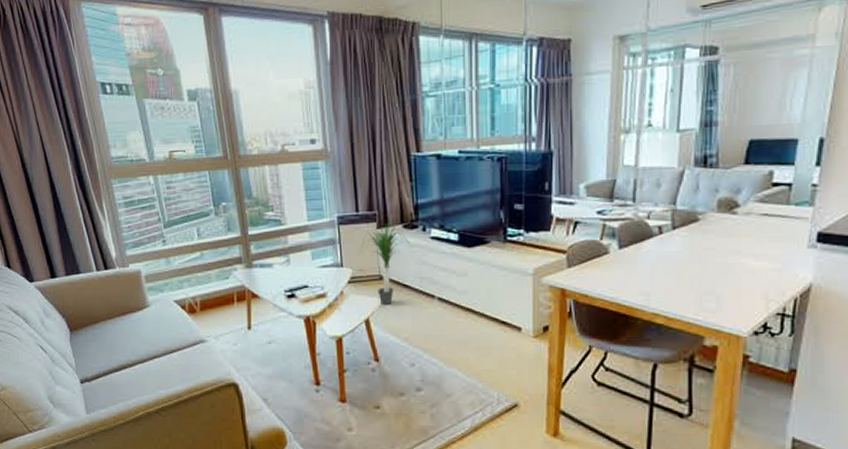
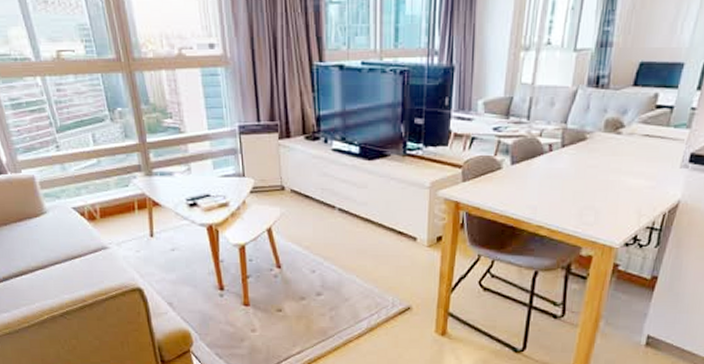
potted plant: present [359,221,412,304] -> none [261,132,313,214]

